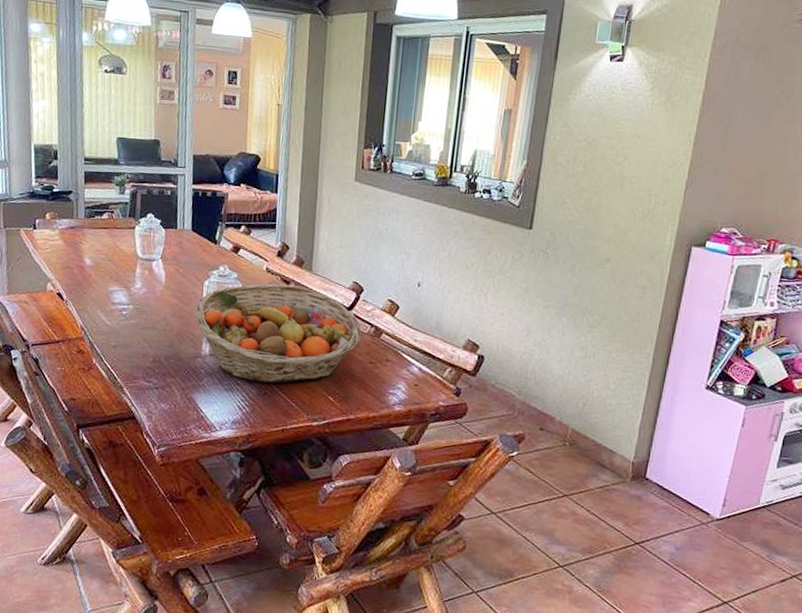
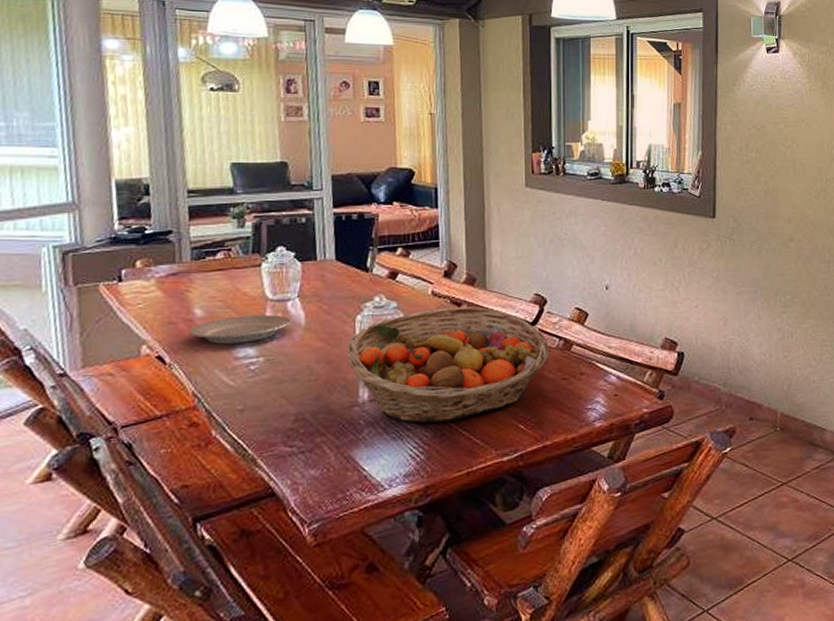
plate: none [80,268,155,292] -> present [189,315,292,344]

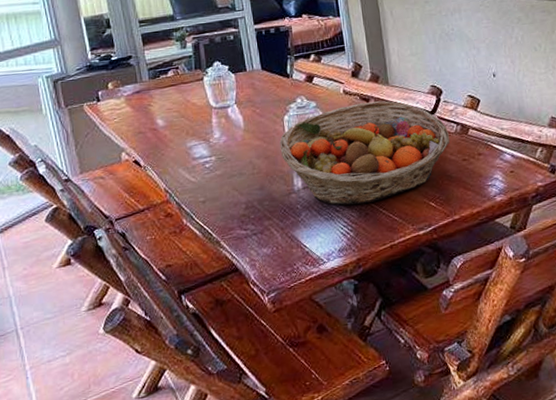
plate: present [189,315,292,344] -> none [155,120,233,148]

